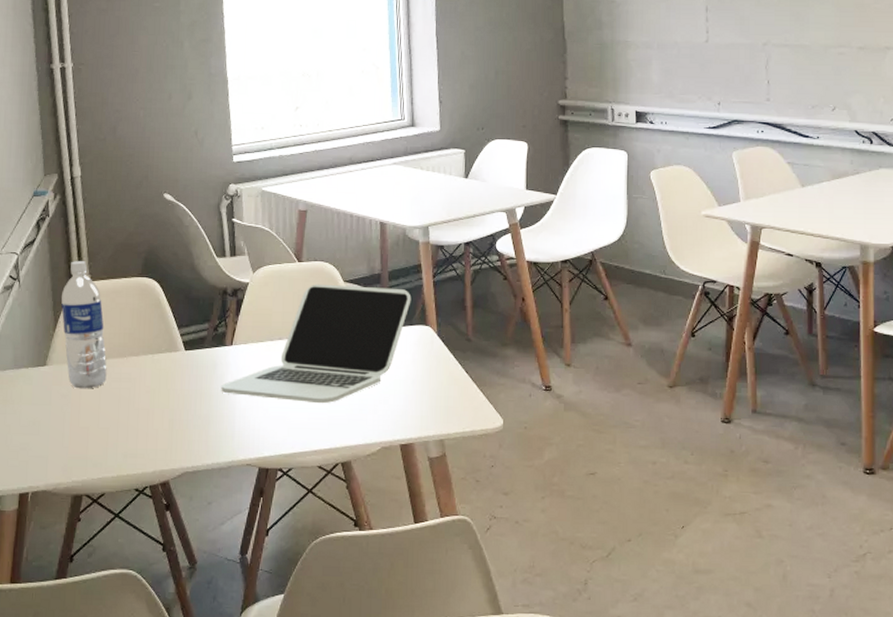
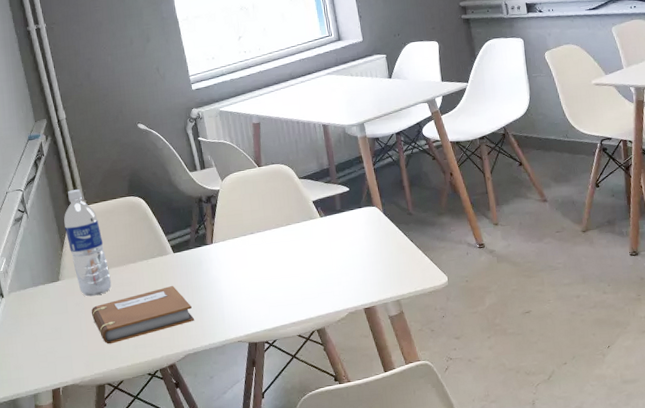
notebook: none [78,389,199,449] -> present [91,286,195,344]
laptop: present [221,284,412,404] -> none [208,178,358,285]

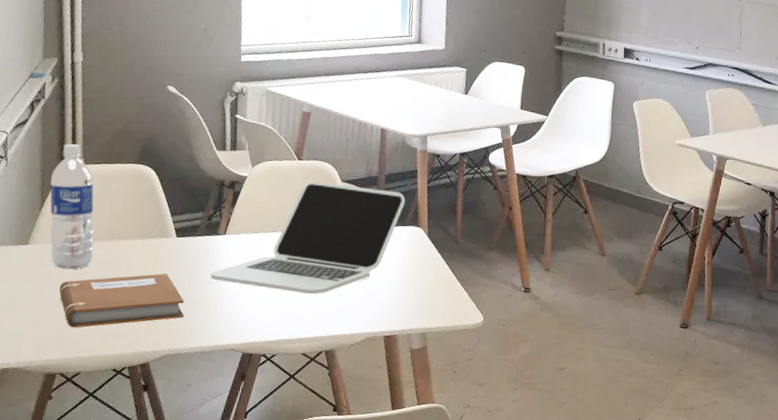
laptop: none [208,178,358,285] -> present [210,181,406,295]

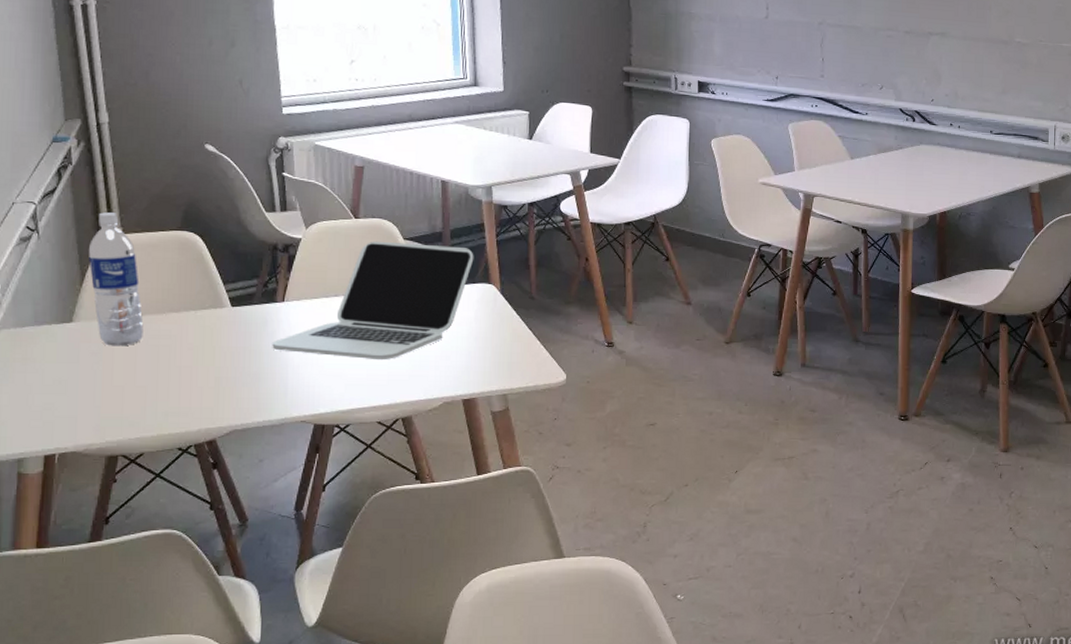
notebook: present [58,273,185,328] -> none [111,346,249,408]

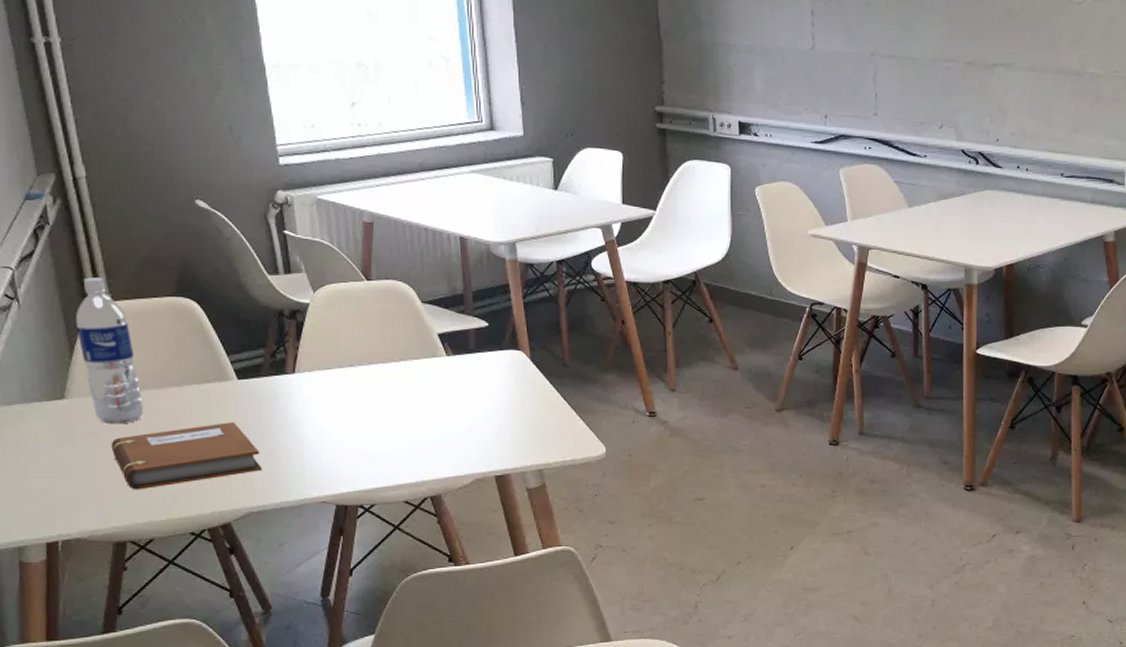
notebook: none [111,346,249,408] -> present [110,422,263,490]
laptop: present [272,241,474,361] -> none [285,305,500,435]

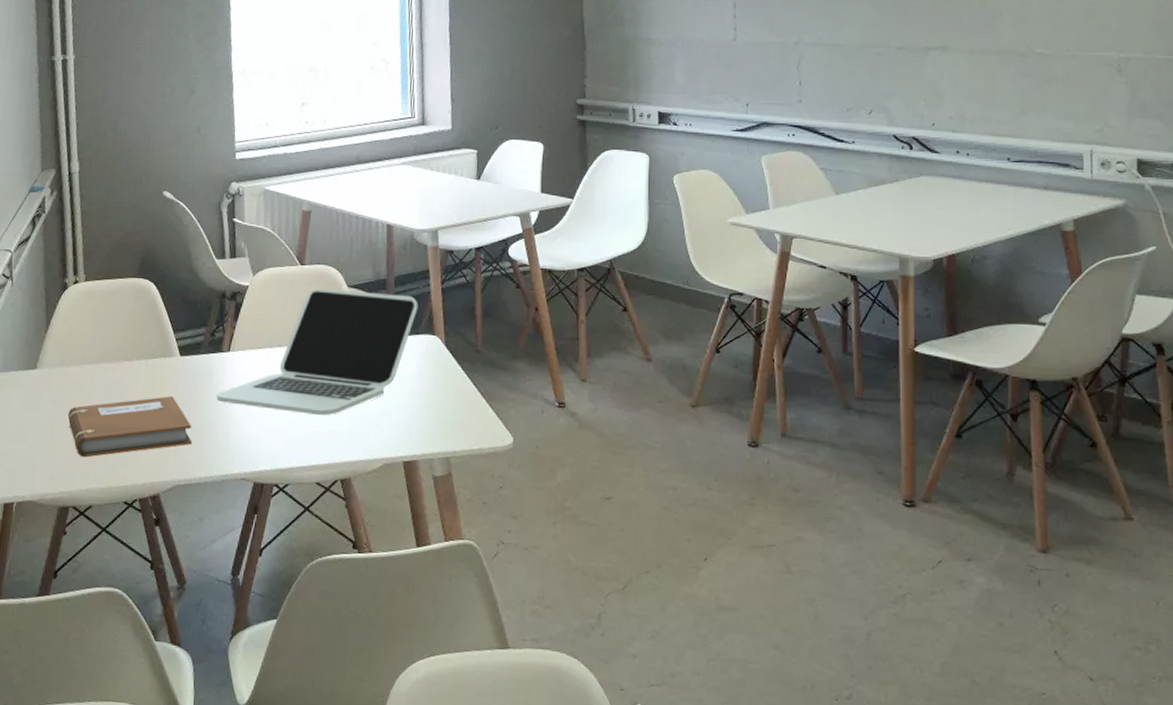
water bottle: present [76,277,143,424] -> none [54,260,99,395]
laptop: none [285,305,500,435] -> present [216,288,418,416]

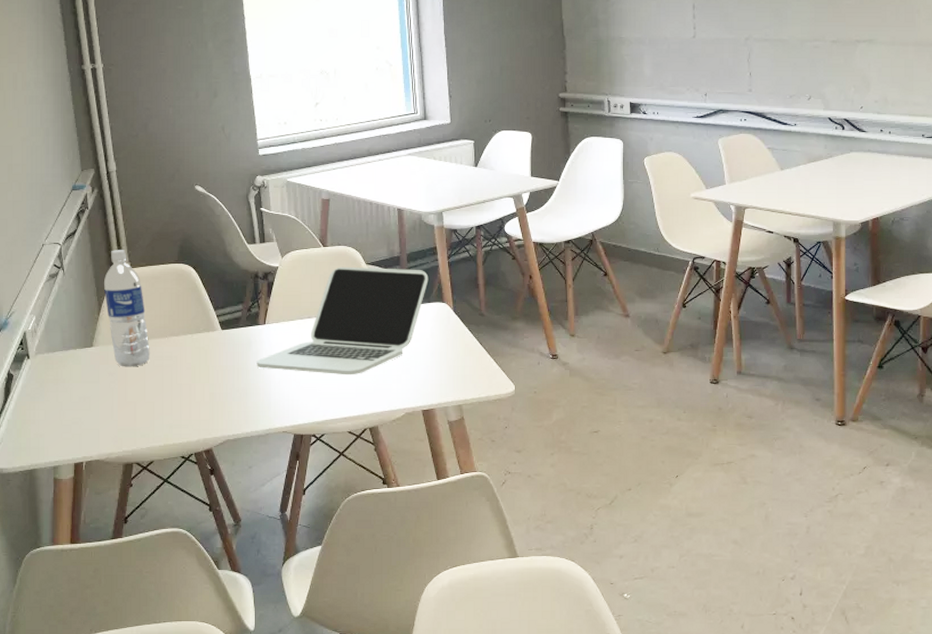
water bottle: none [54,260,99,395] -> present [104,250,150,367]
notebook: present [67,396,193,458] -> none [125,365,238,421]

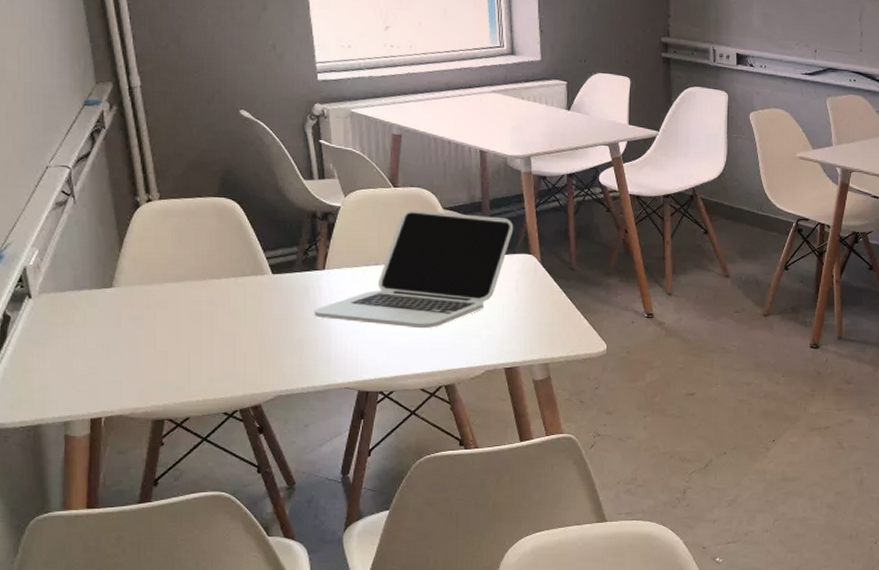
water bottle: present [104,250,150,367] -> none [126,177,185,312]

